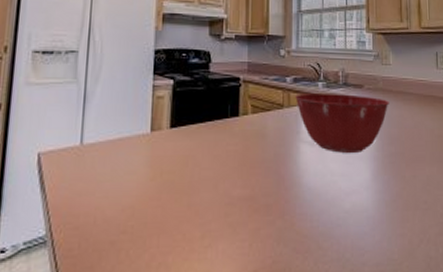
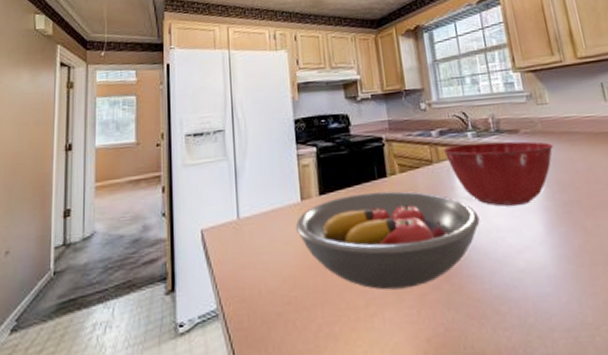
fruit bowl: none [141,129,318,224] -> present [295,191,480,290]

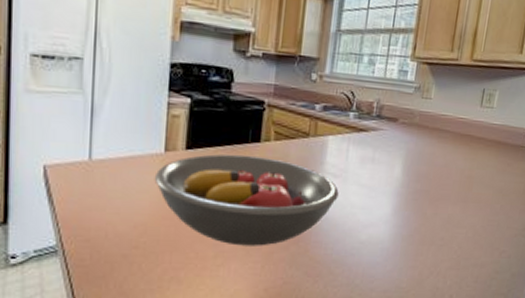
mixing bowl: present [443,141,553,207] -> none [323,123,423,188]

